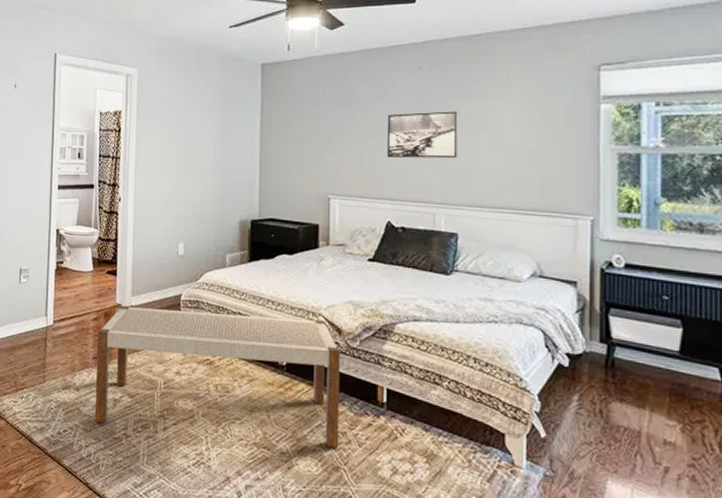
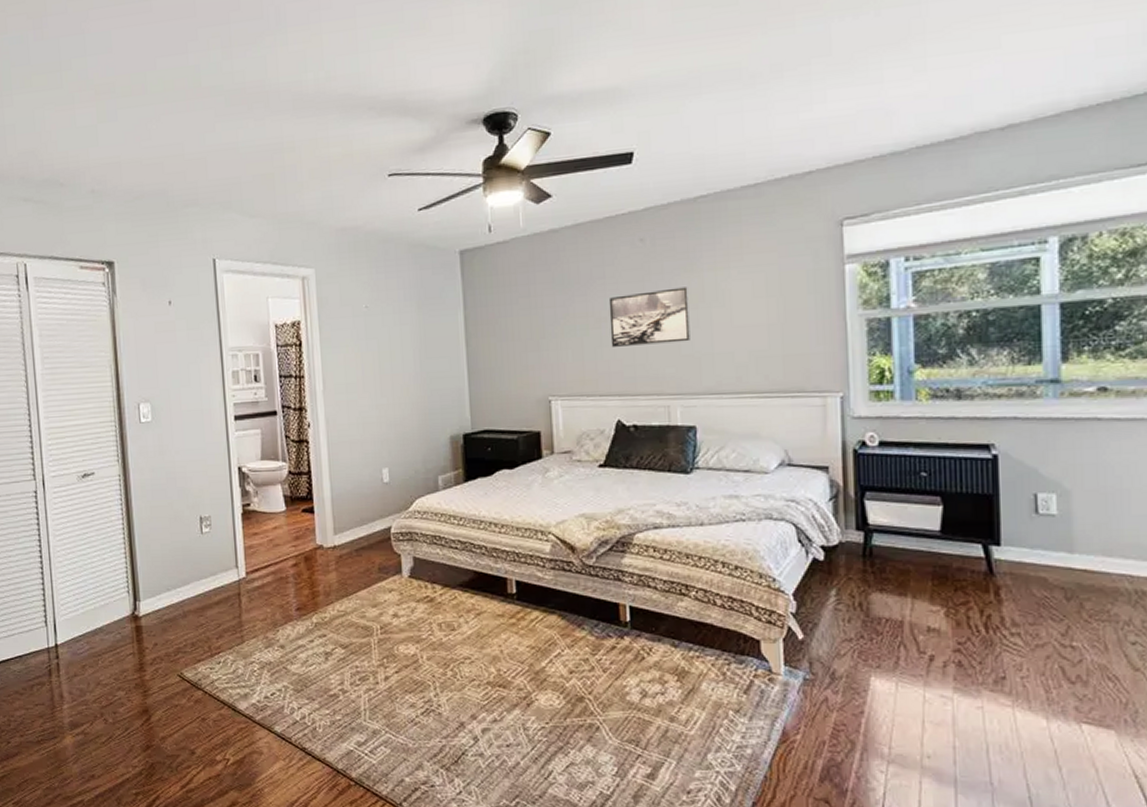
bench: present [95,306,341,448] -> none [299,539,581,680]

